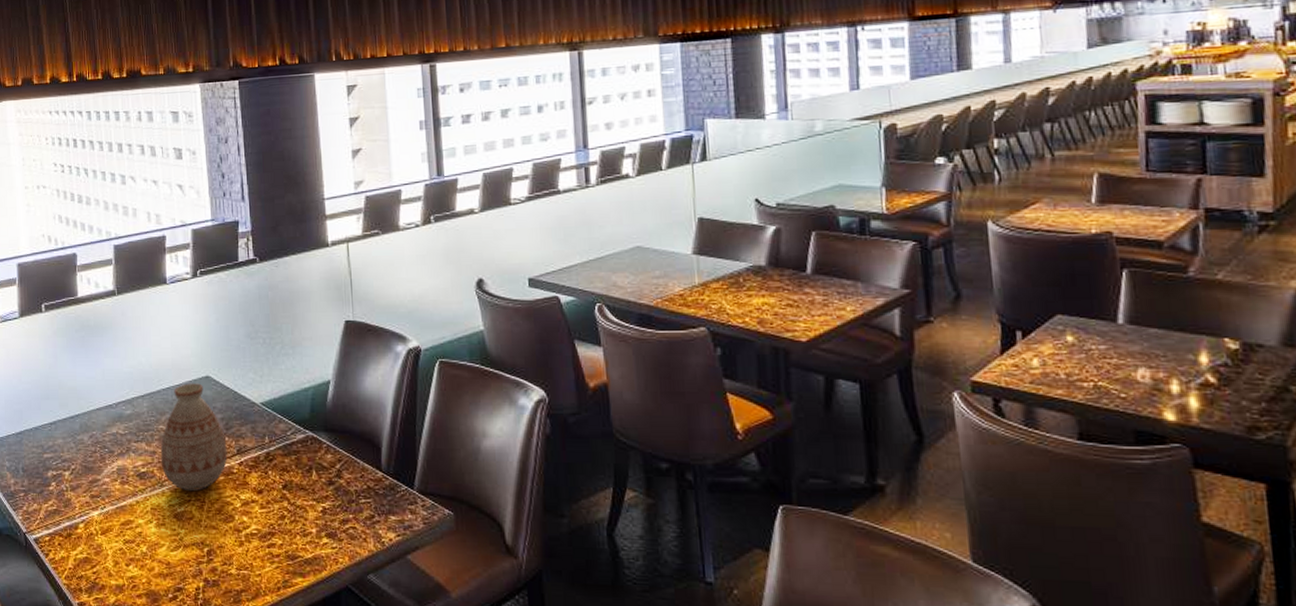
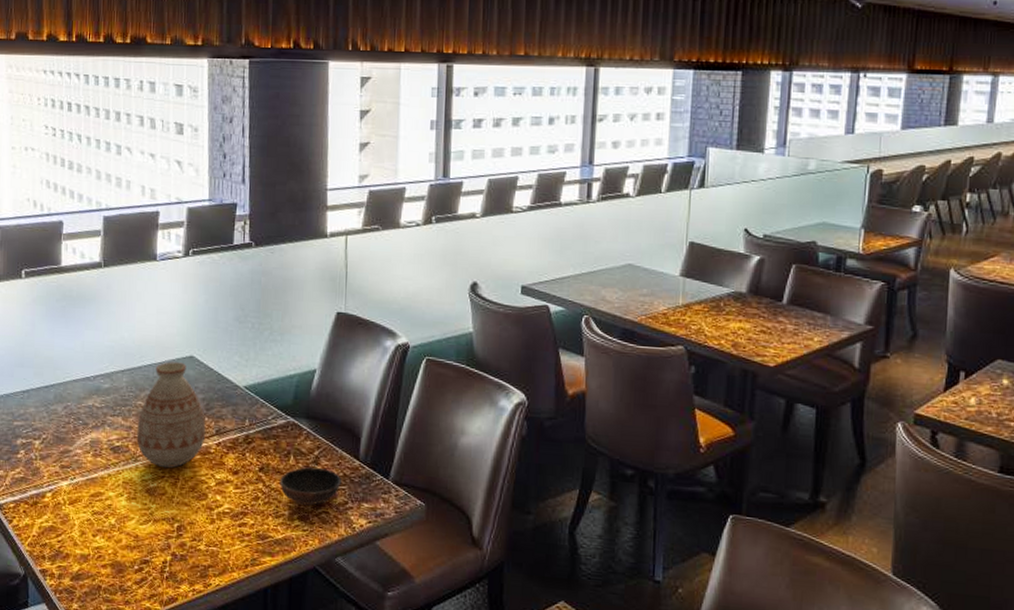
bowl: none [304,482,366,522] -> present [280,467,341,506]

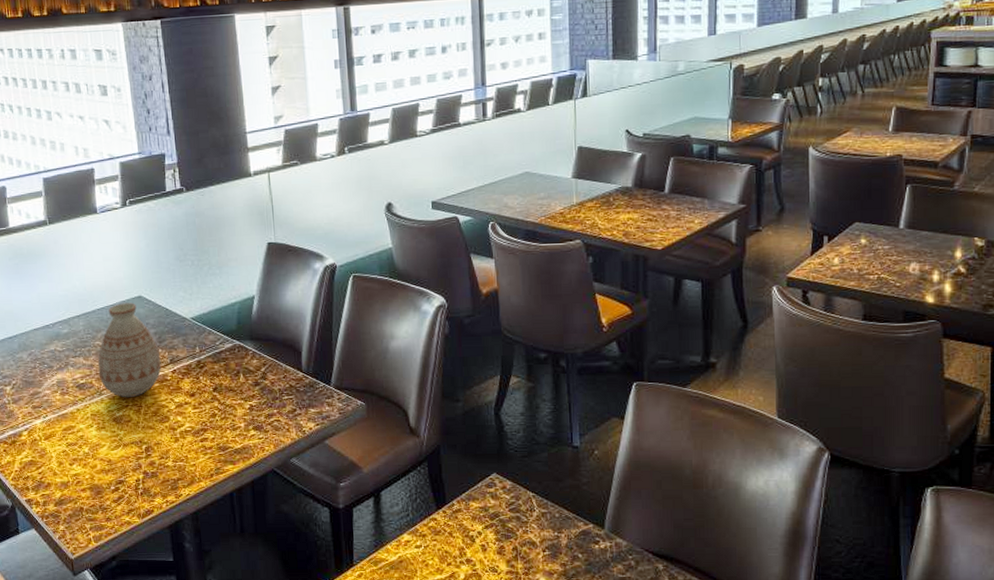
bowl: present [280,467,341,506] -> none [233,382,289,416]

